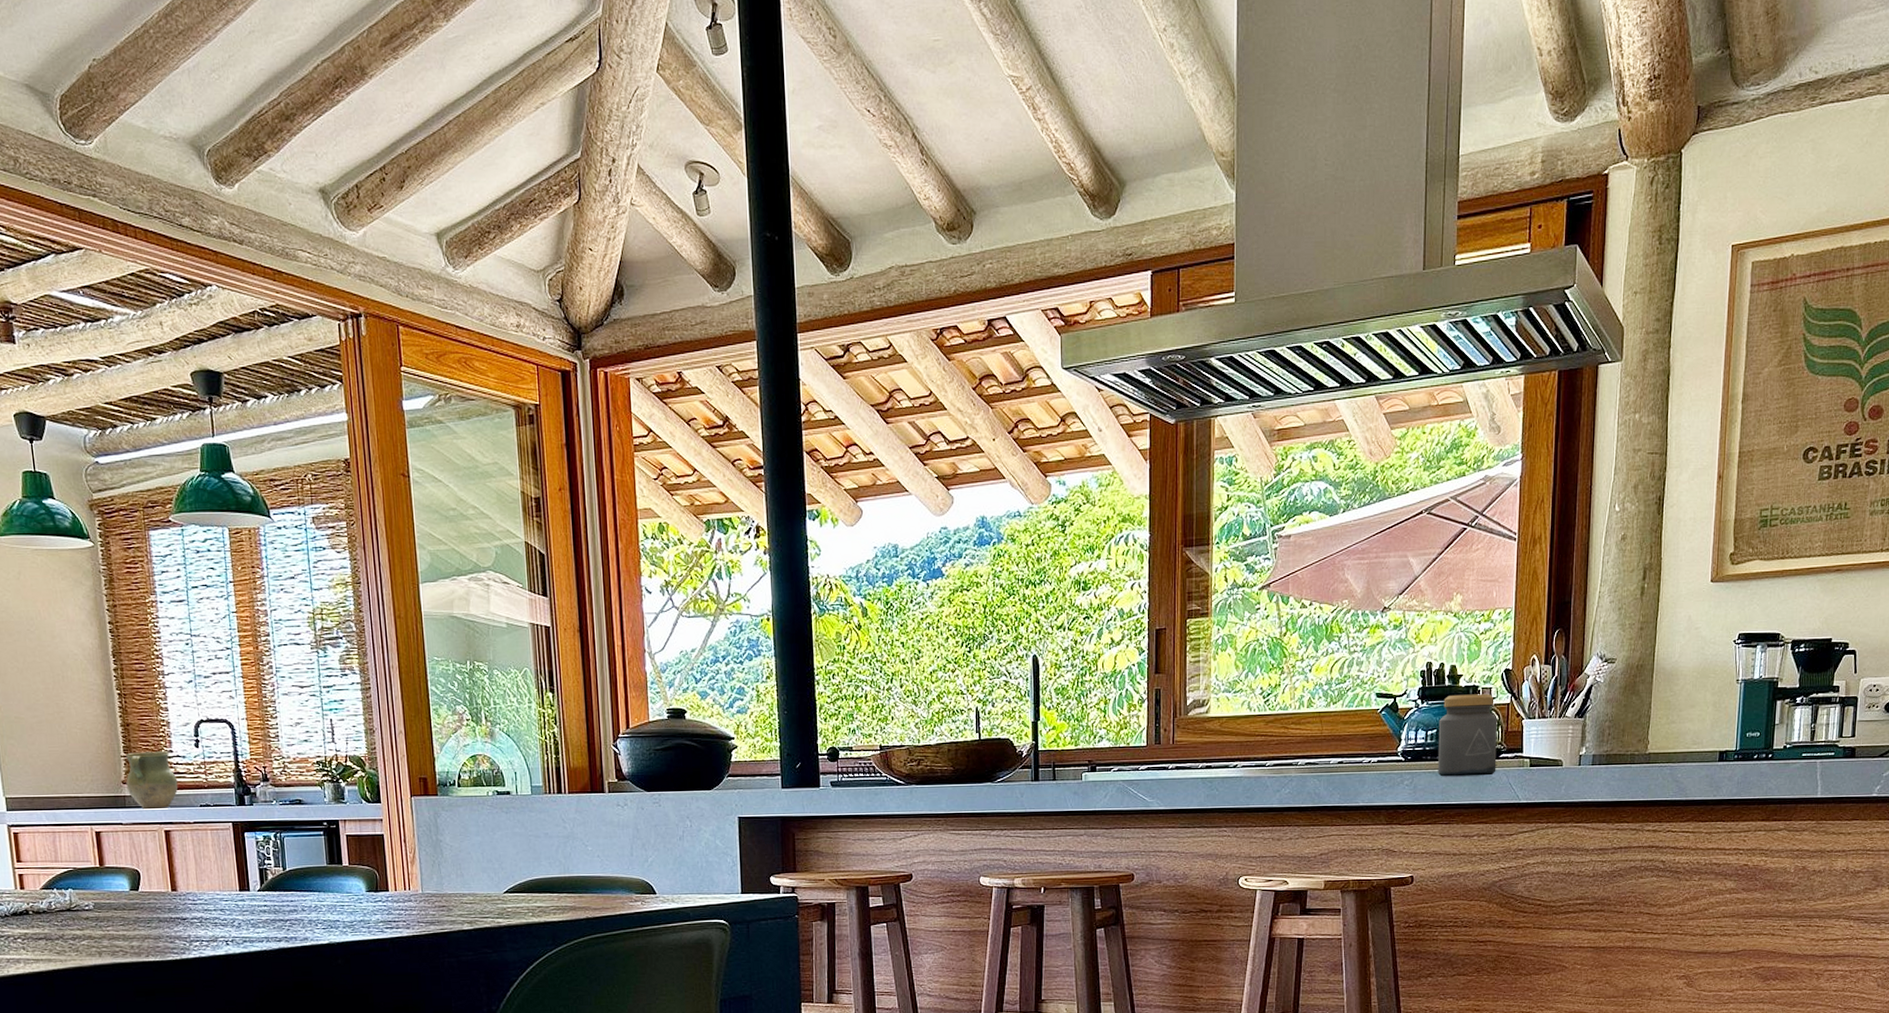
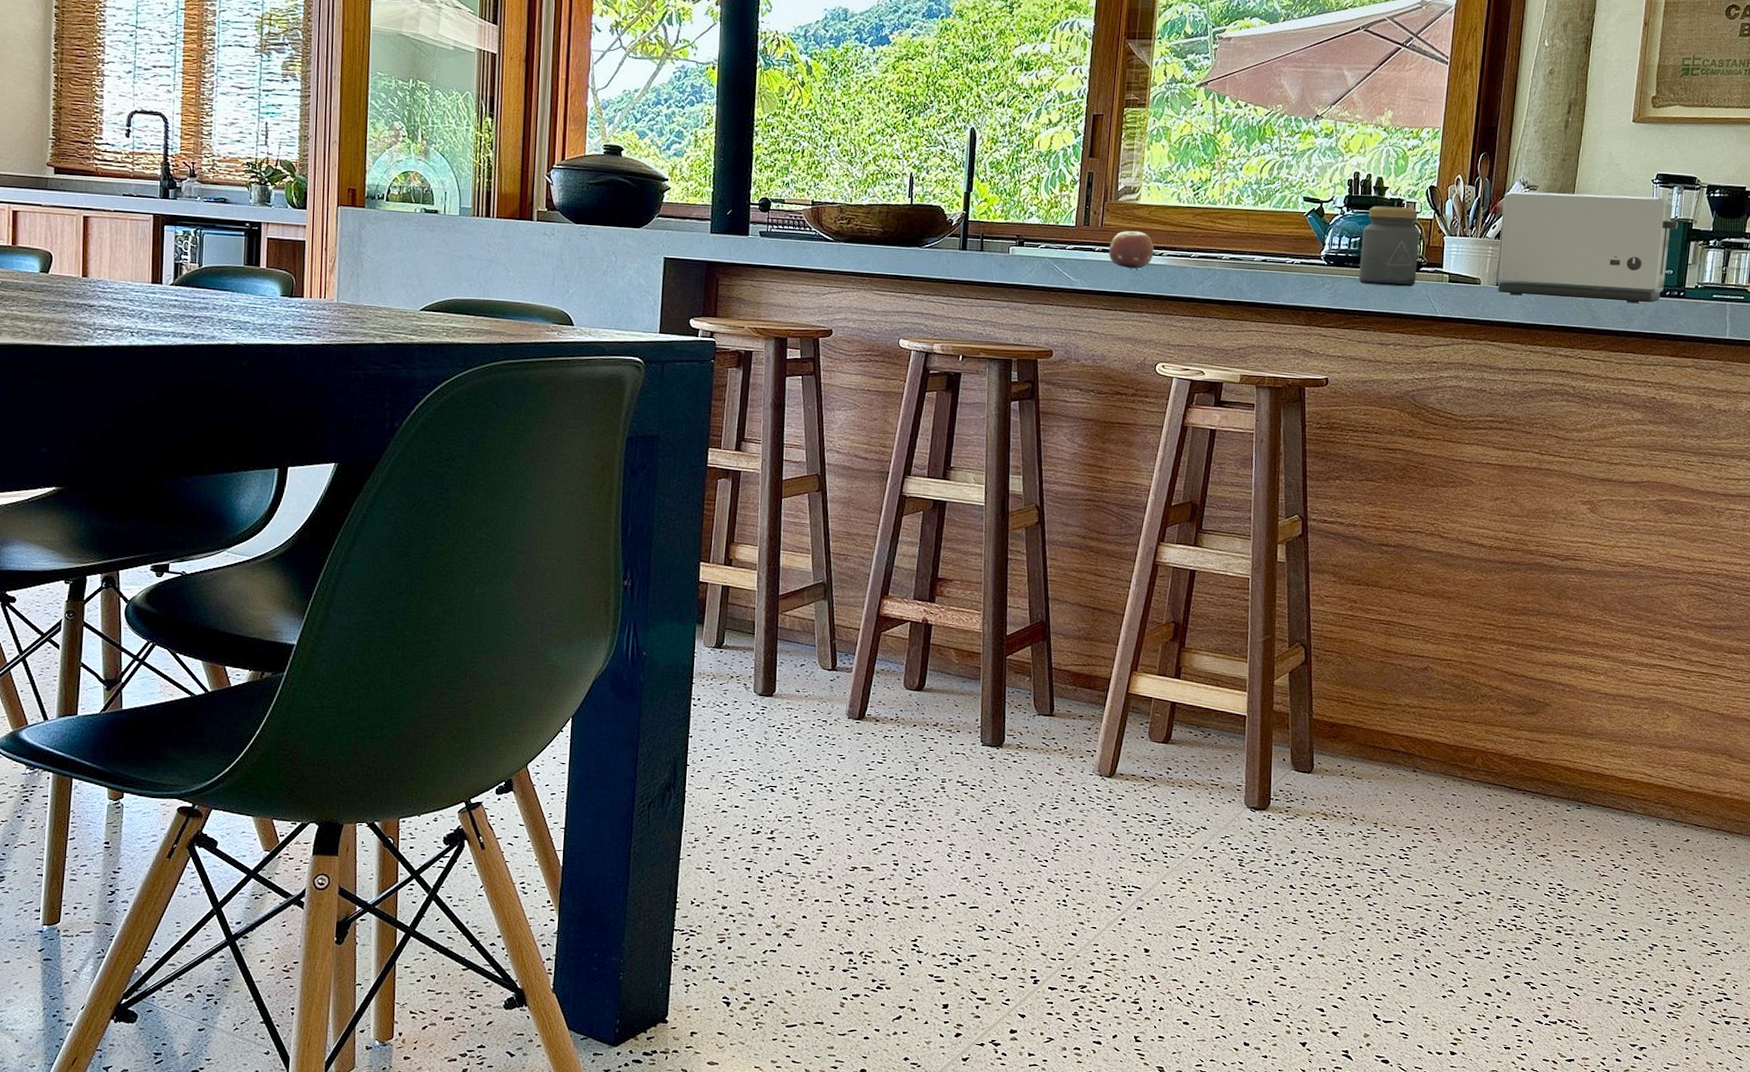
ceramic jug: present [126,751,178,810] -> none [50,136,104,195]
fruit: none [1183,744,1228,784] -> present [1109,231,1154,269]
toaster: none [1578,657,1763,774] -> present [1496,191,1679,304]

